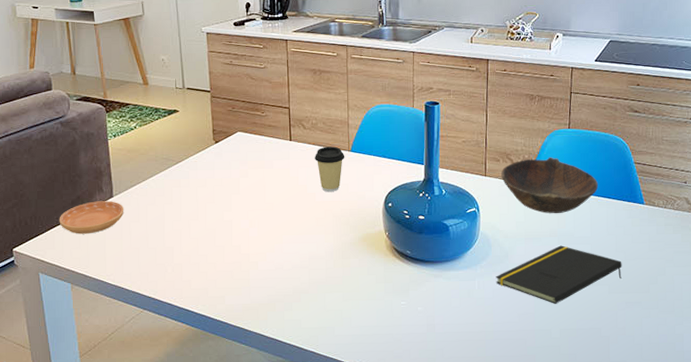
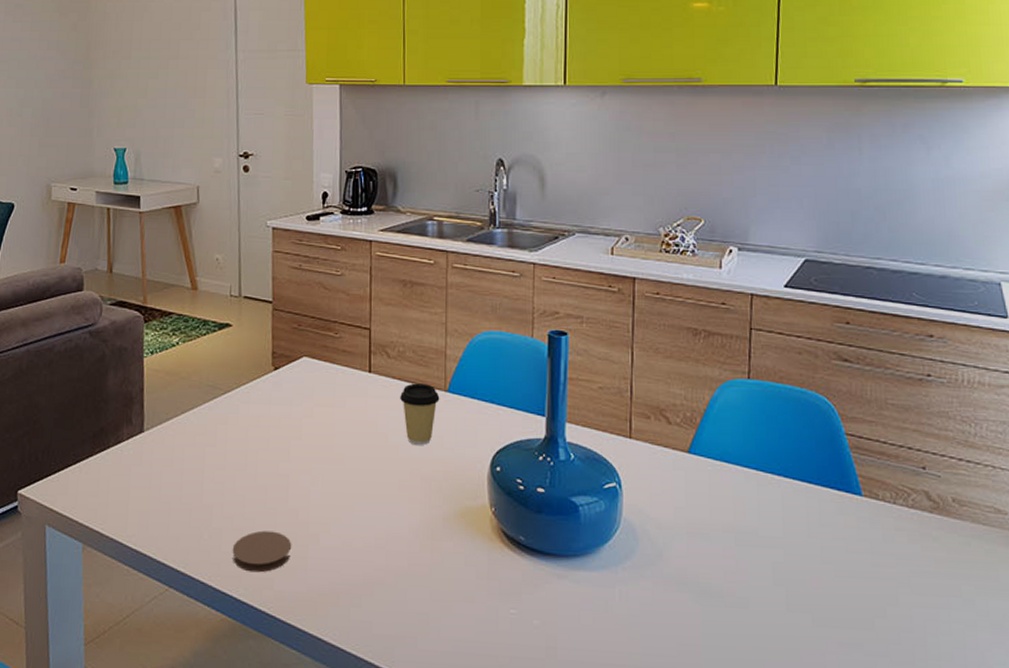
saucer: present [59,201,124,234] -> none [76,436,156,479]
coaster: none [191,262,237,293] -> present [232,530,292,573]
notepad: present [495,245,622,304] -> none [644,547,832,634]
bowl: present [500,157,599,213] -> none [651,417,793,500]

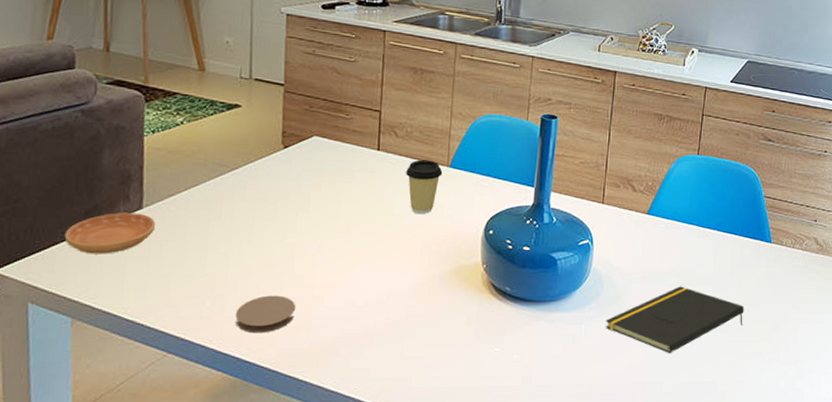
saucer: none [76,436,156,479] -> present [64,213,156,254]
notepad: none [644,547,832,634] -> present [605,286,745,353]

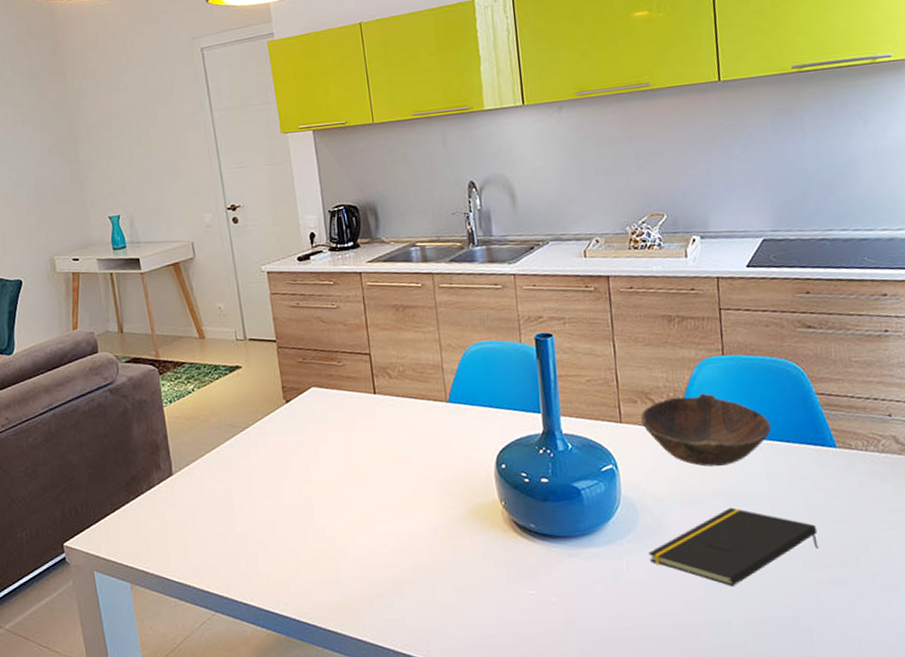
saucer: present [64,213,156,254] -> none [113,480,186,522]
coaster: present [235,295,296,334] -> none [269,549,323,589]
coffee cup: present [406,160,443,215] -> none [405,397,443,455]
bowl: none [620,185,725,249] -> present [640,393,771,467]

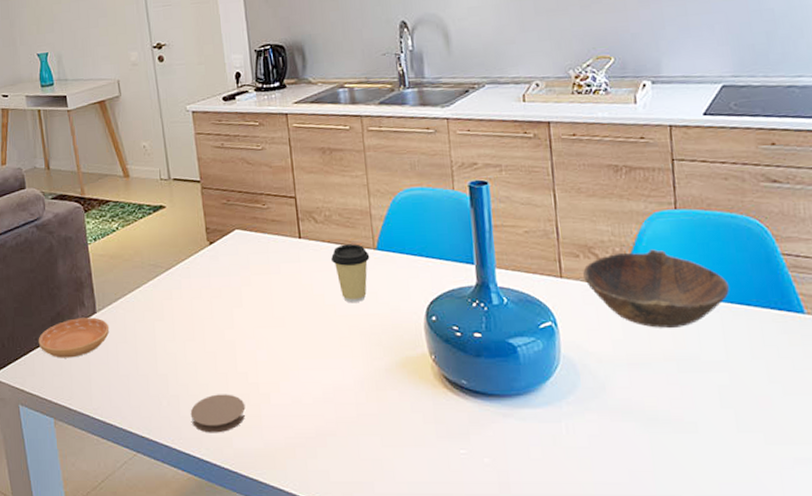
saucer: none [113,480,186,522] -> present [38,317,110,358]
coaster: none [269,549,323,589] -> present [190,394,246,433]
coffee cup: none [405,397,443,455] -> present [331,244,370,303]
notepad: present [648,507,819,586] -> none [590,373,783,458]

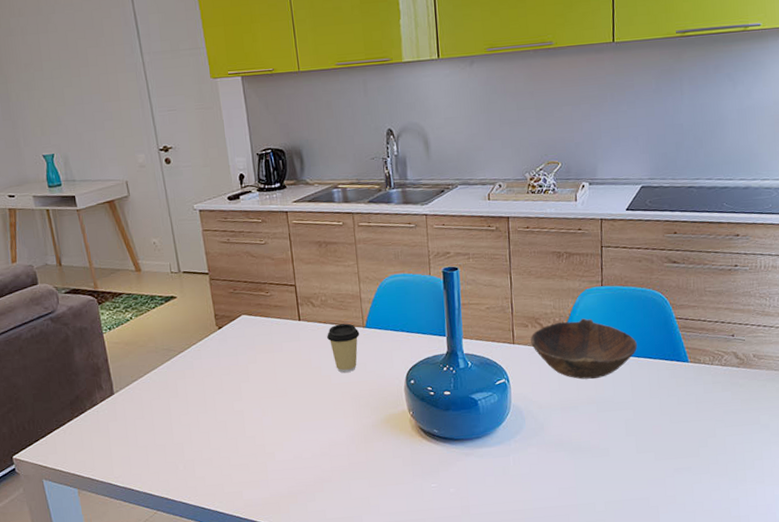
saucer: present [38,317,110,358] -> none [58,398,127,436]
coaster: present [190,394,246,433] -> none [204,455,254,489]

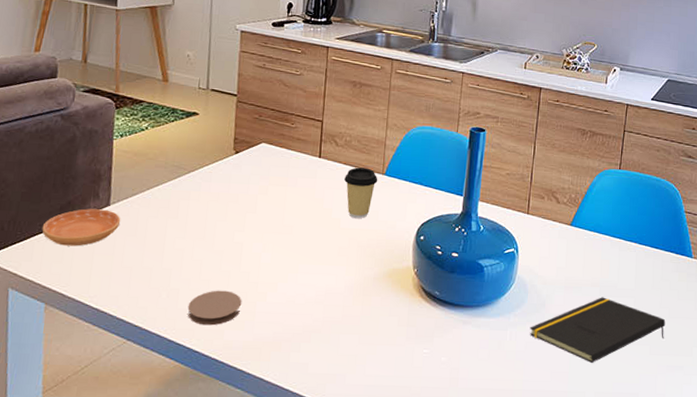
saucer: none [58,398,127,436] -> present [42,208,121,246]
coaster: none [204,455,254,489] -> present [187,290,242,326]
bowl: present [530,318,638,380] -> none [544,198,647,261]
notepad: none [531,412,669,476] -> present [529,297,666,363]

